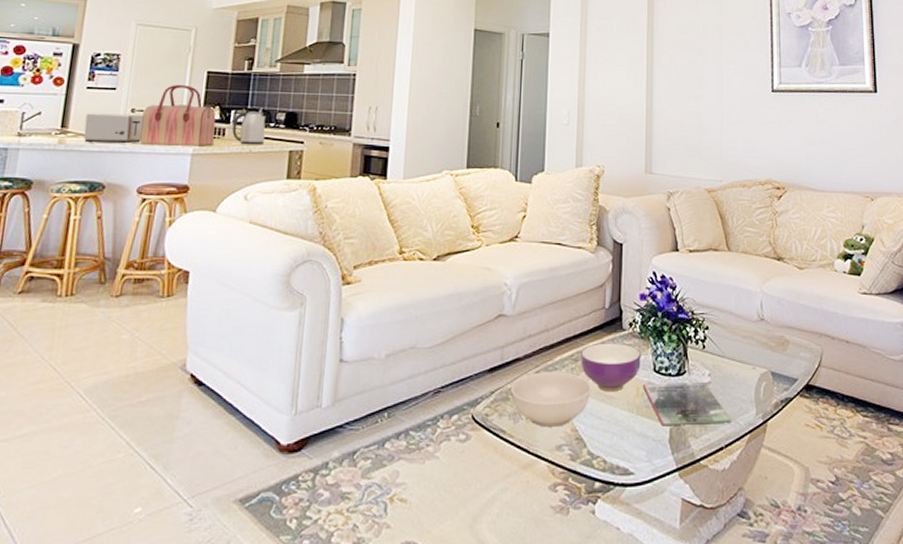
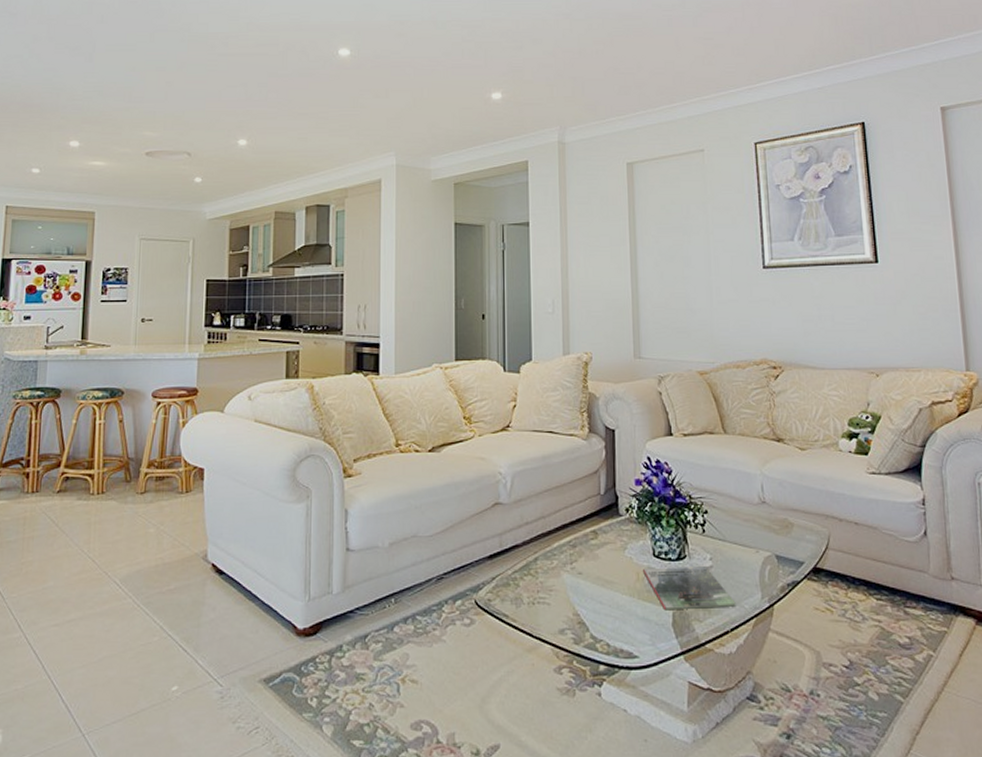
toaster: present [83,113,144,144] -> none [101,324,153,352]
handbag: present [139,85,216,147] -> none [151,294,218,352]
kettle: present [232,110,266,145] -> none [233,314,263,348]
bowl: present [510,372,591,427] -> none [510,557,591,611]
bowl: present [580,343,641,392] -> none [577,528,640,577]

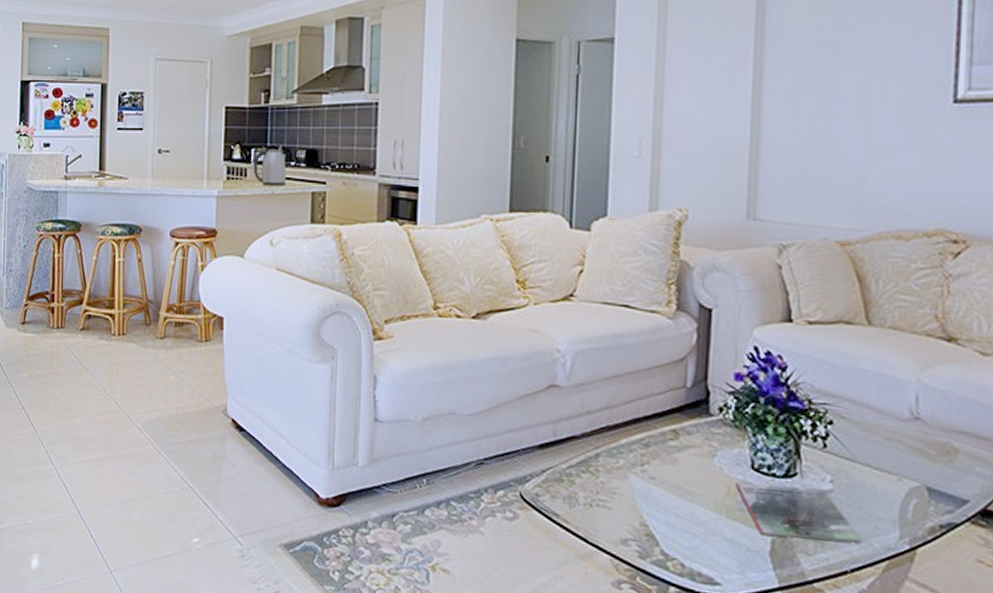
kettle: none [233,314,263,348] -> present [254,148,286,187]

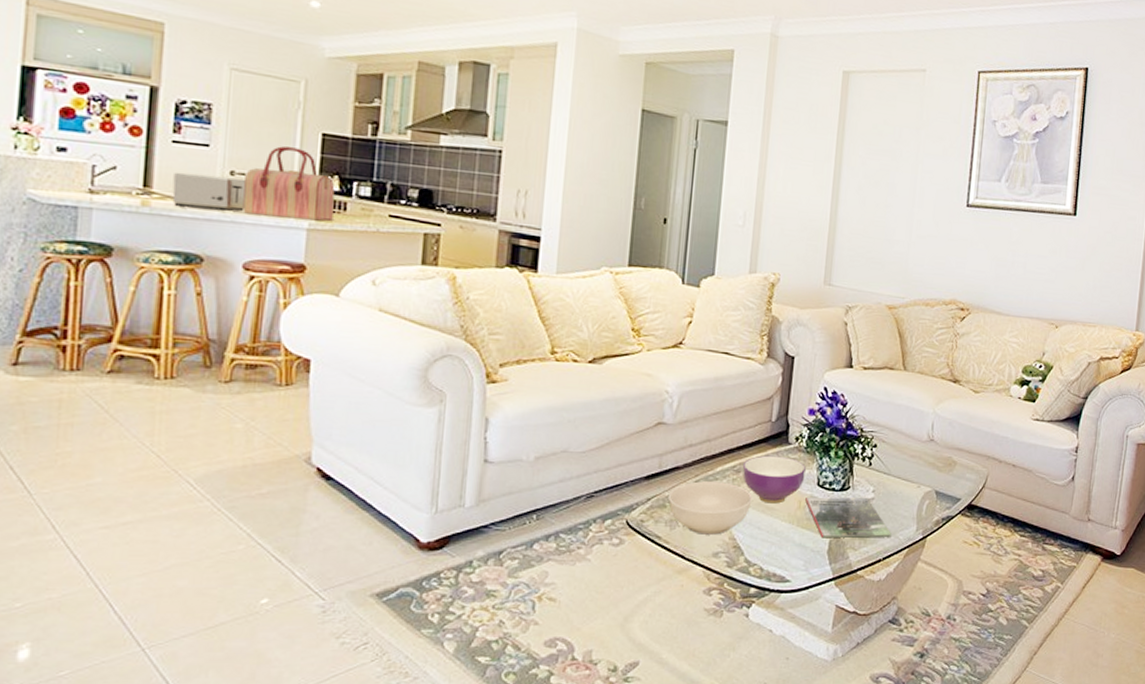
toaster: none [119,155,170,186] -> present [172,172,247,213]
handbag: none [168,123,237,188] -> present [242,146,335,222]
kettle: present [254,148,286,187] -> none [355,183,396,225]
bowl: none [565,454,666,519] -> present [667,481,752,535]
bowl: none [652,428,734,488] -> present [742,455,806,504]

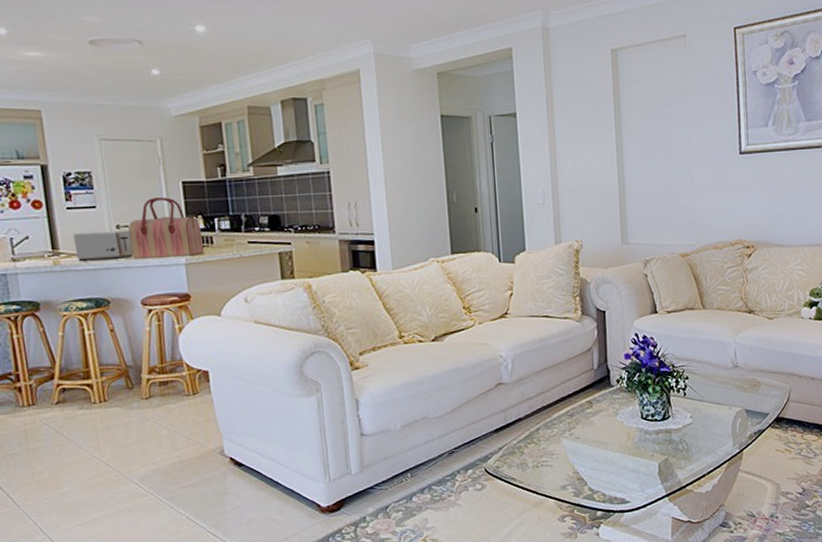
bowl: present [667,481,752,535] -> none [515,426,587,473]
bowl: present [742,455,806,504] -> none [574,397,630,439]
magazine: present [805,497,891,538] -> none [633,423,712,463]

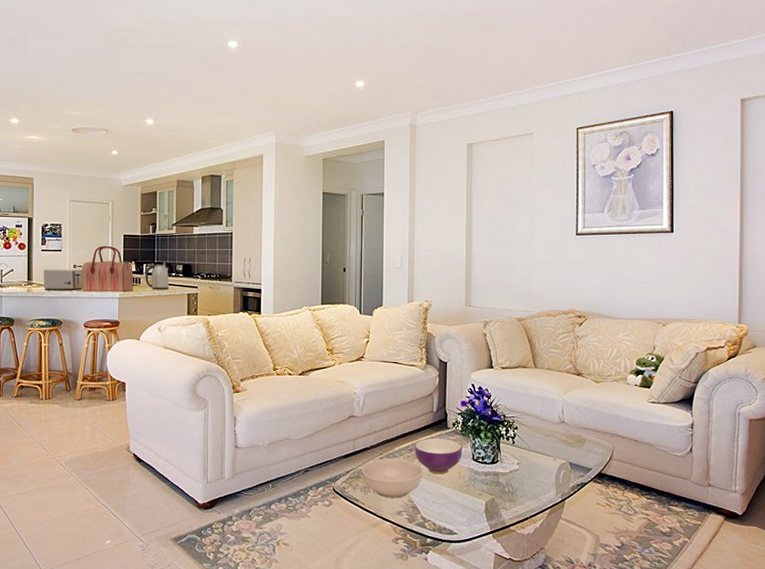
kettle: none [218,216,253,251] -> present [146,264,169,290]
bowl: none [515,426,587,473] -> present [361,458,423,498]
bowl: none [574,397,630,439] -> present [414,438,462,474]

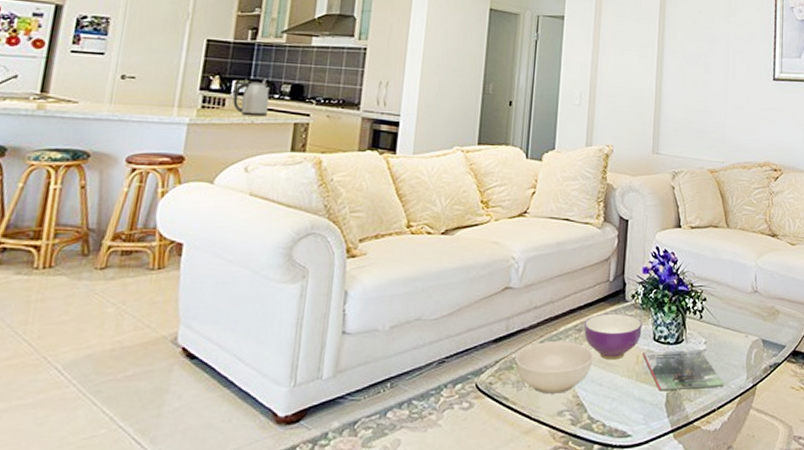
toaster: present [43,269,83,291] -> none [65,78,136,112]
handbag: present [82,246,133,292] -> none [130,52,216,117]
magazine: none [464,468,535,501] -> present [643,349,724,391]

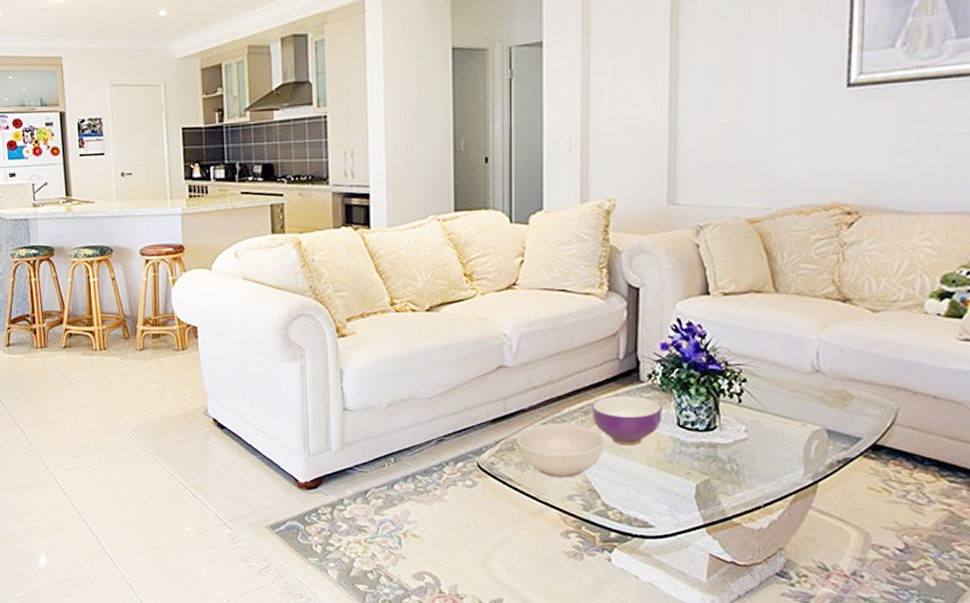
kettle: present [233,81,270,117] -> none [214,165,245,202]
magazine: present [643,349,724,391] -> none [665,437,772,482]

